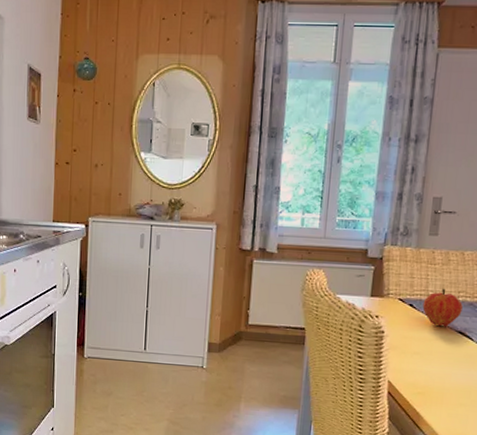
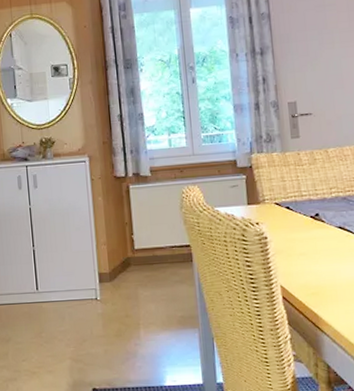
fruit: present [422,288,463,327] -> none [298,187,337,225]

